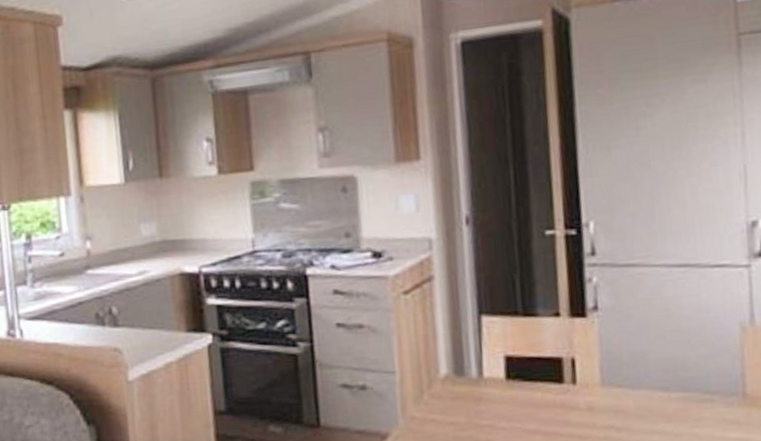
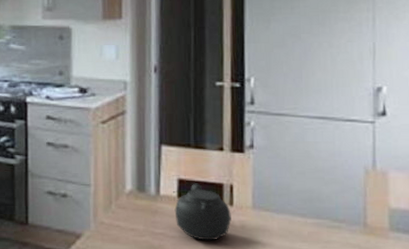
teapot: none [499,359,575,430] -> present [173,183,231,241]

